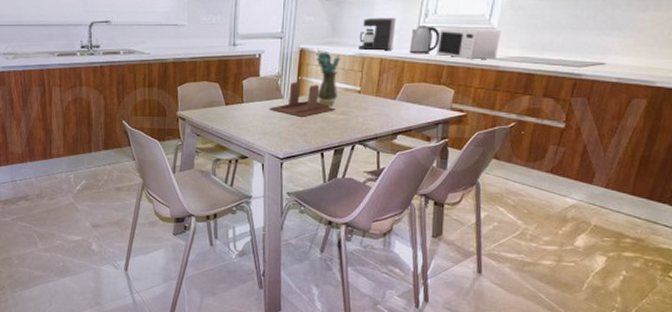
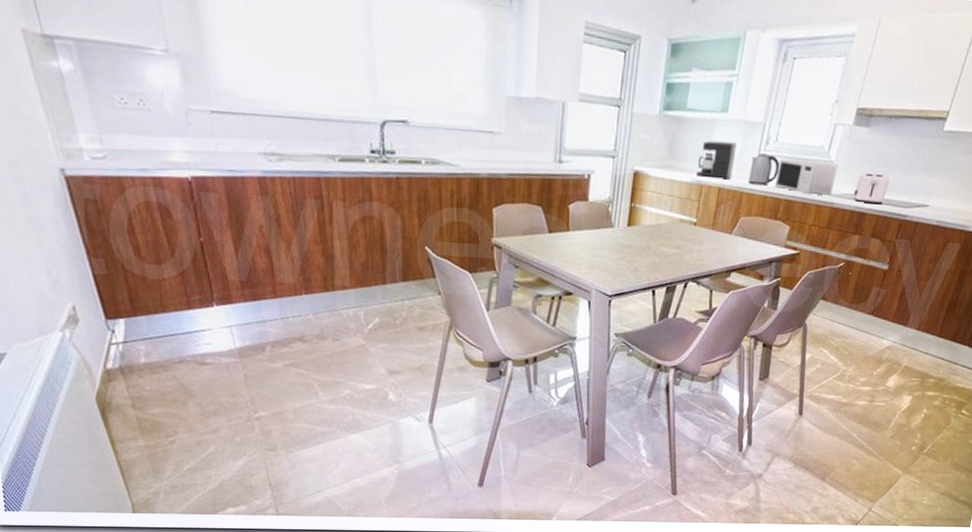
napkin holder: present [269,81,335,117] -> none [597,209,669,250]
vase: present [316,49,340,107] -> none [650,173,677,240]
toaster: none [521,36,559,65] -> present [854,172,890,205]

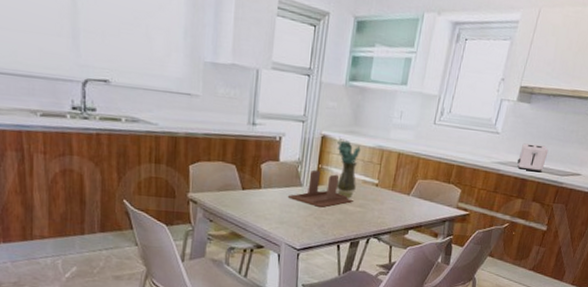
napkin holder: none [597,209,669,250] -> present [287,169,353,207]
vase: none [650,173,677,240] -> present [336,137,361,199]
coffee maker: present [696,140,737,180] -> none [378,109,415,146]
kettle: present [748,153,780,186] -> none [425,123,453,152]
microwave: present [775,158,839,195] -> none [448,128,504,163]

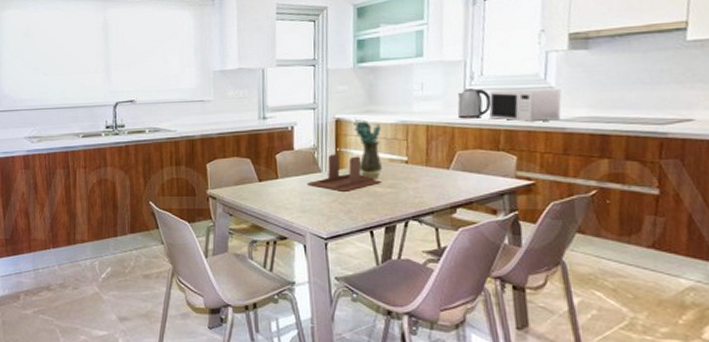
kettle: none [425,123,453,152] -> present [457,88,491,119]
microwave: none [448,128,504,163] -> present [488,88,562,123]
toaster: present [518,143,549,173] -> none [589,92,632,125]

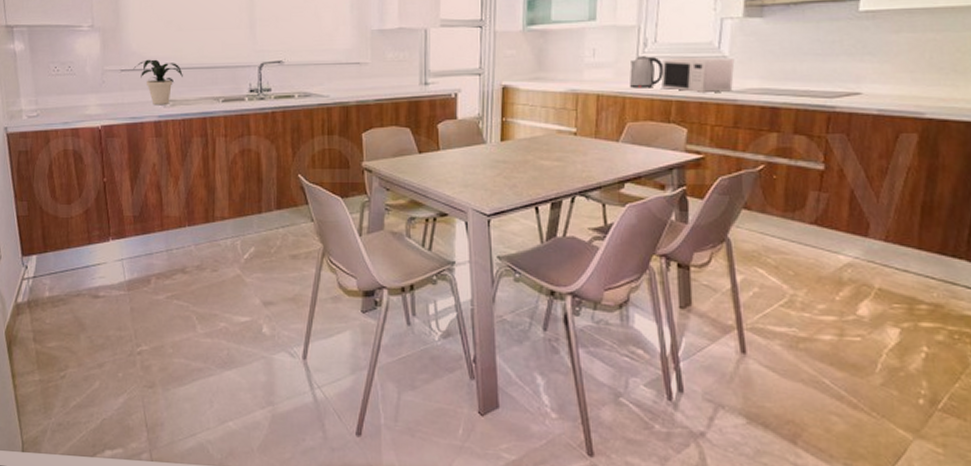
potted plant: none [5,101,48,141] -> present [133,59,183,104]
napkin holder: present [306,153,381,192] -> none [470,124,548,165]
vase: present [354,118,382,180] -> none [521,86,550,152]

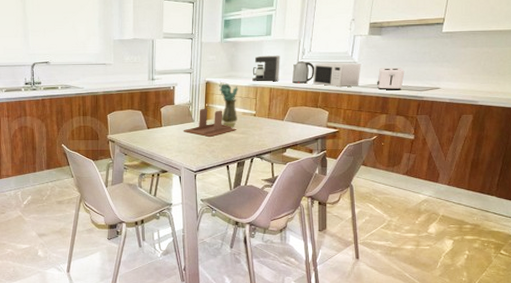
napkin holder: none [470,124,548,165] -> present [183,108,236,137]
vase: none [521,86,550,152] -> present [219,81,238,128]
coffee maker: none [570,48,611,86] -> present [252,55,280,82]
toaster: none [760,64,803,97] -> present [377,68,405,91]

